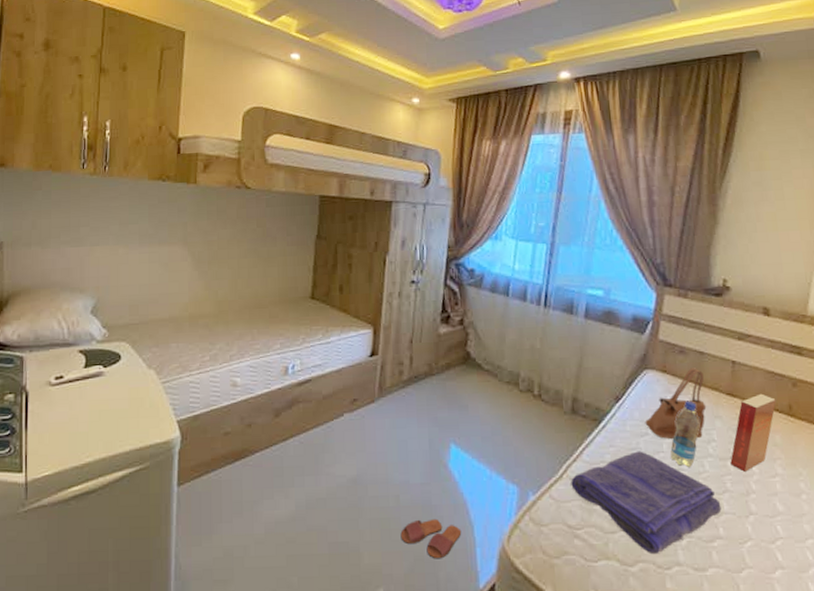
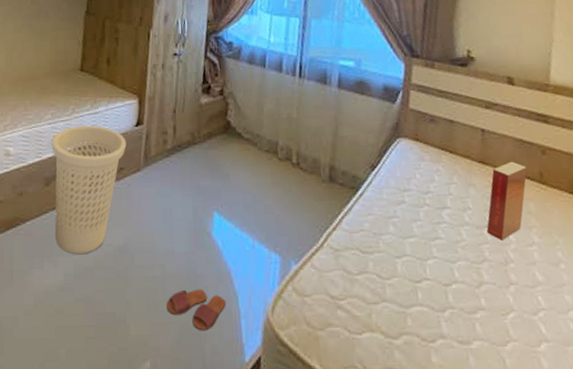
laundry basket: none [281,355,360,486] -> present [51,125,127,255]
towel: present [571,451,722,555] -> none [331,219,482,327]
handbag: present [645,368,707,439] -> none [401,136,460,207]
bottle: present [670,400,700,467] -> none [427,168,455,235]

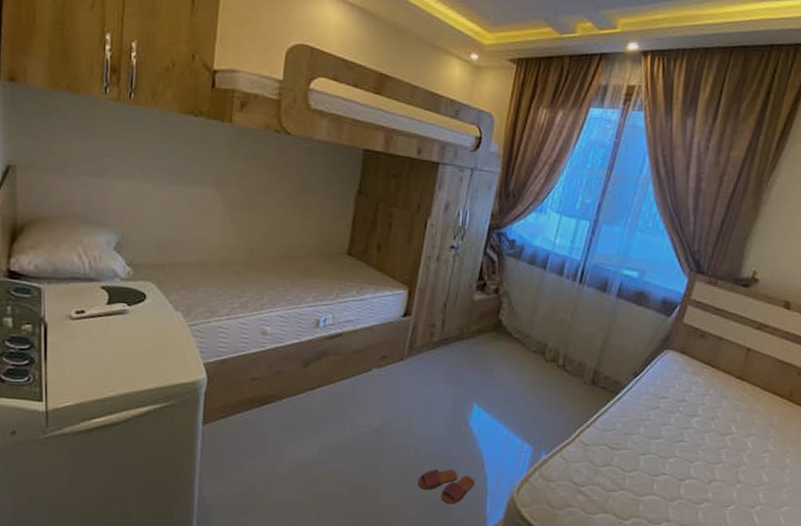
laundry basket: present [51,125,127,255] -> none [312,311,392,433]
book: present [486,161,527,240] -> none [728,379,780,447]

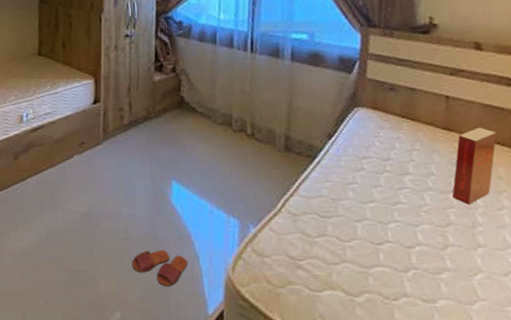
book: none [728,379,780,447] -> present [452,127,497,205]

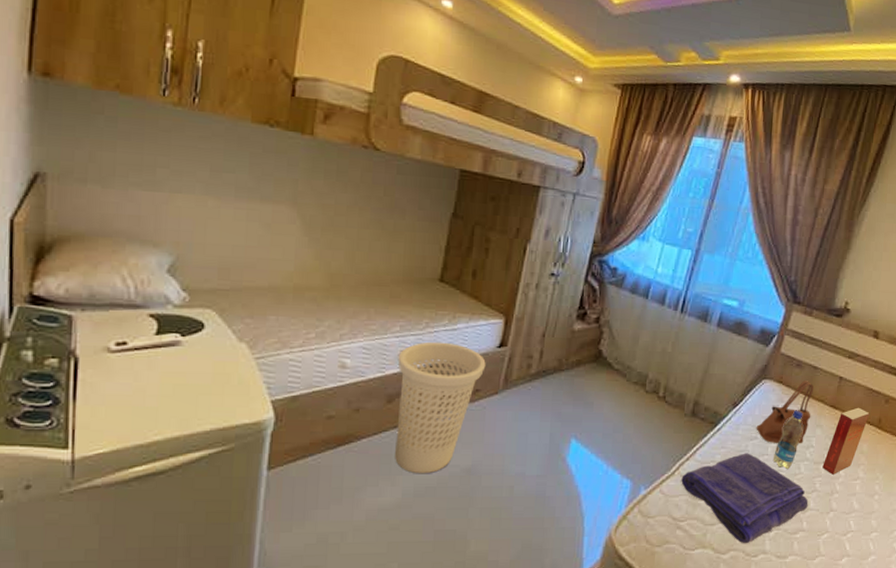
laundry basket: none [17,104,86,220] -> present [395,341,486,474]
slippers: present [131,249,188,286] -> none [510,509,572,546]
towel: none [289,185,447,286] -> present [681,453,809,544]
handbag: none [359,104,423,173] -> present [756,381,814,444]
bottle: none [388,136,418,200] -> present [773,410,804,469]

